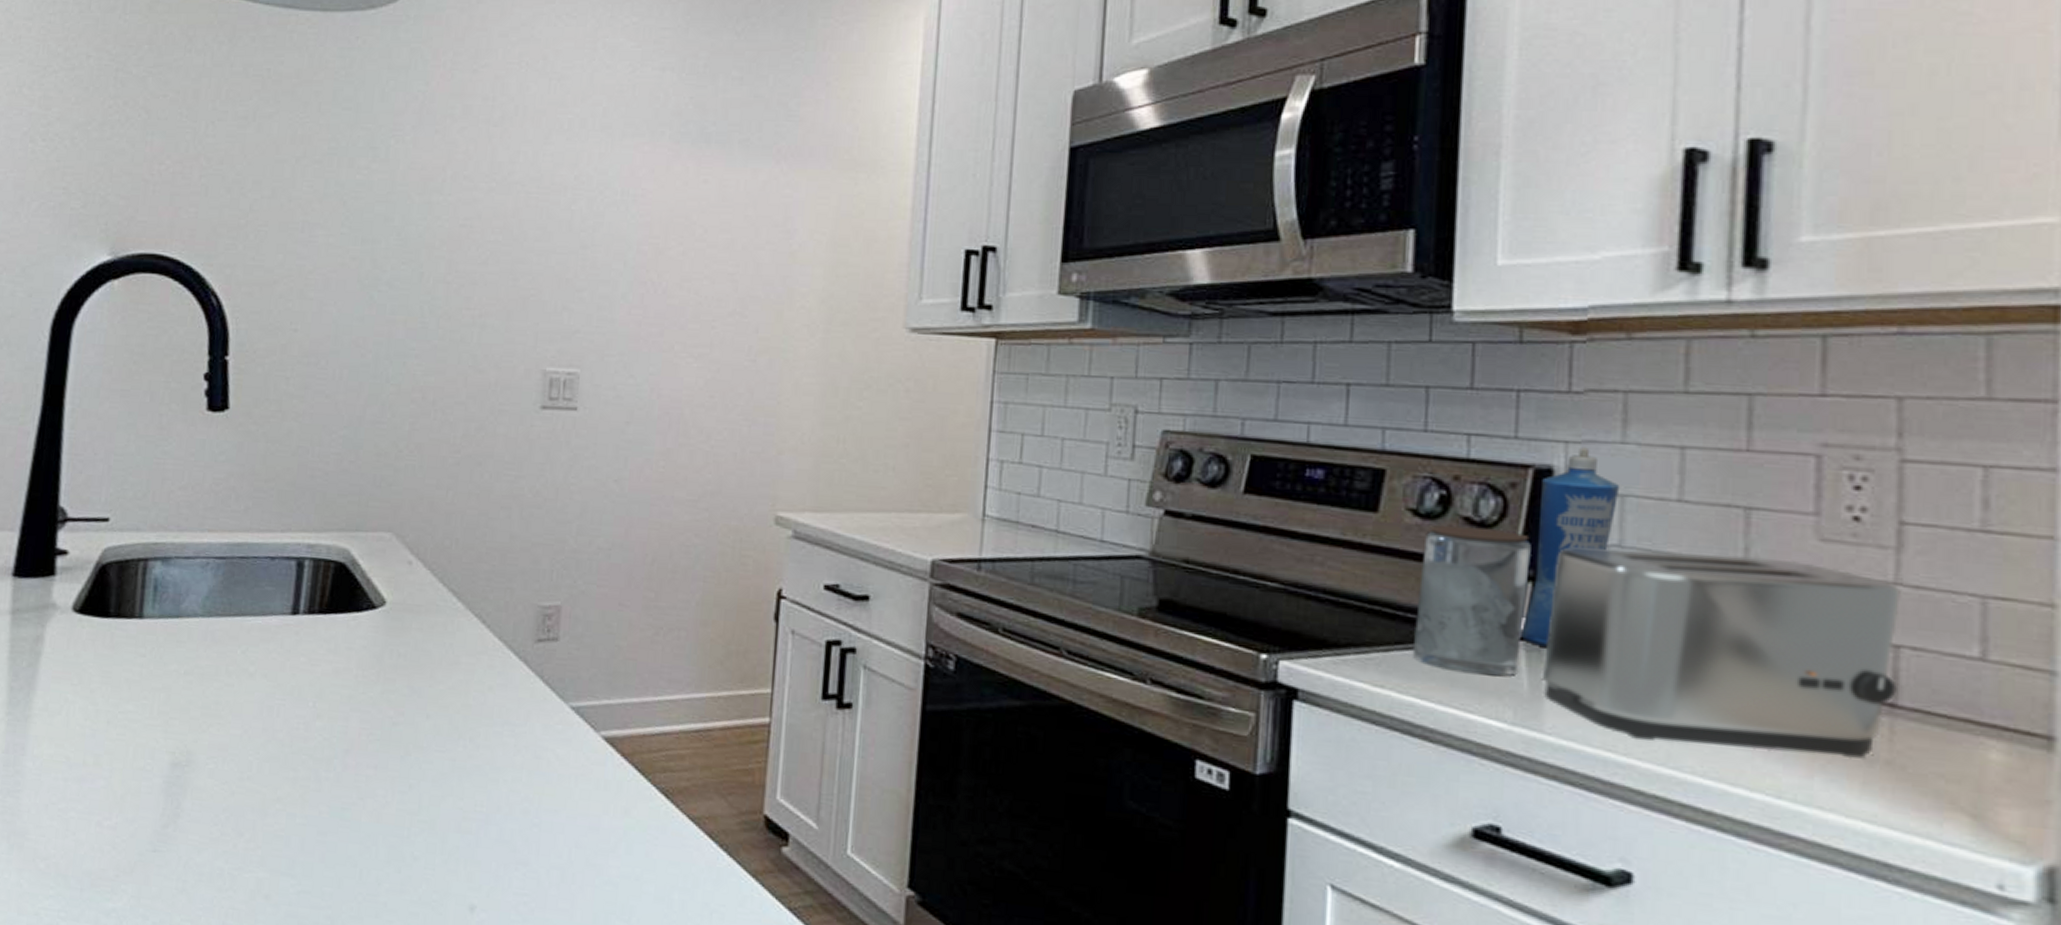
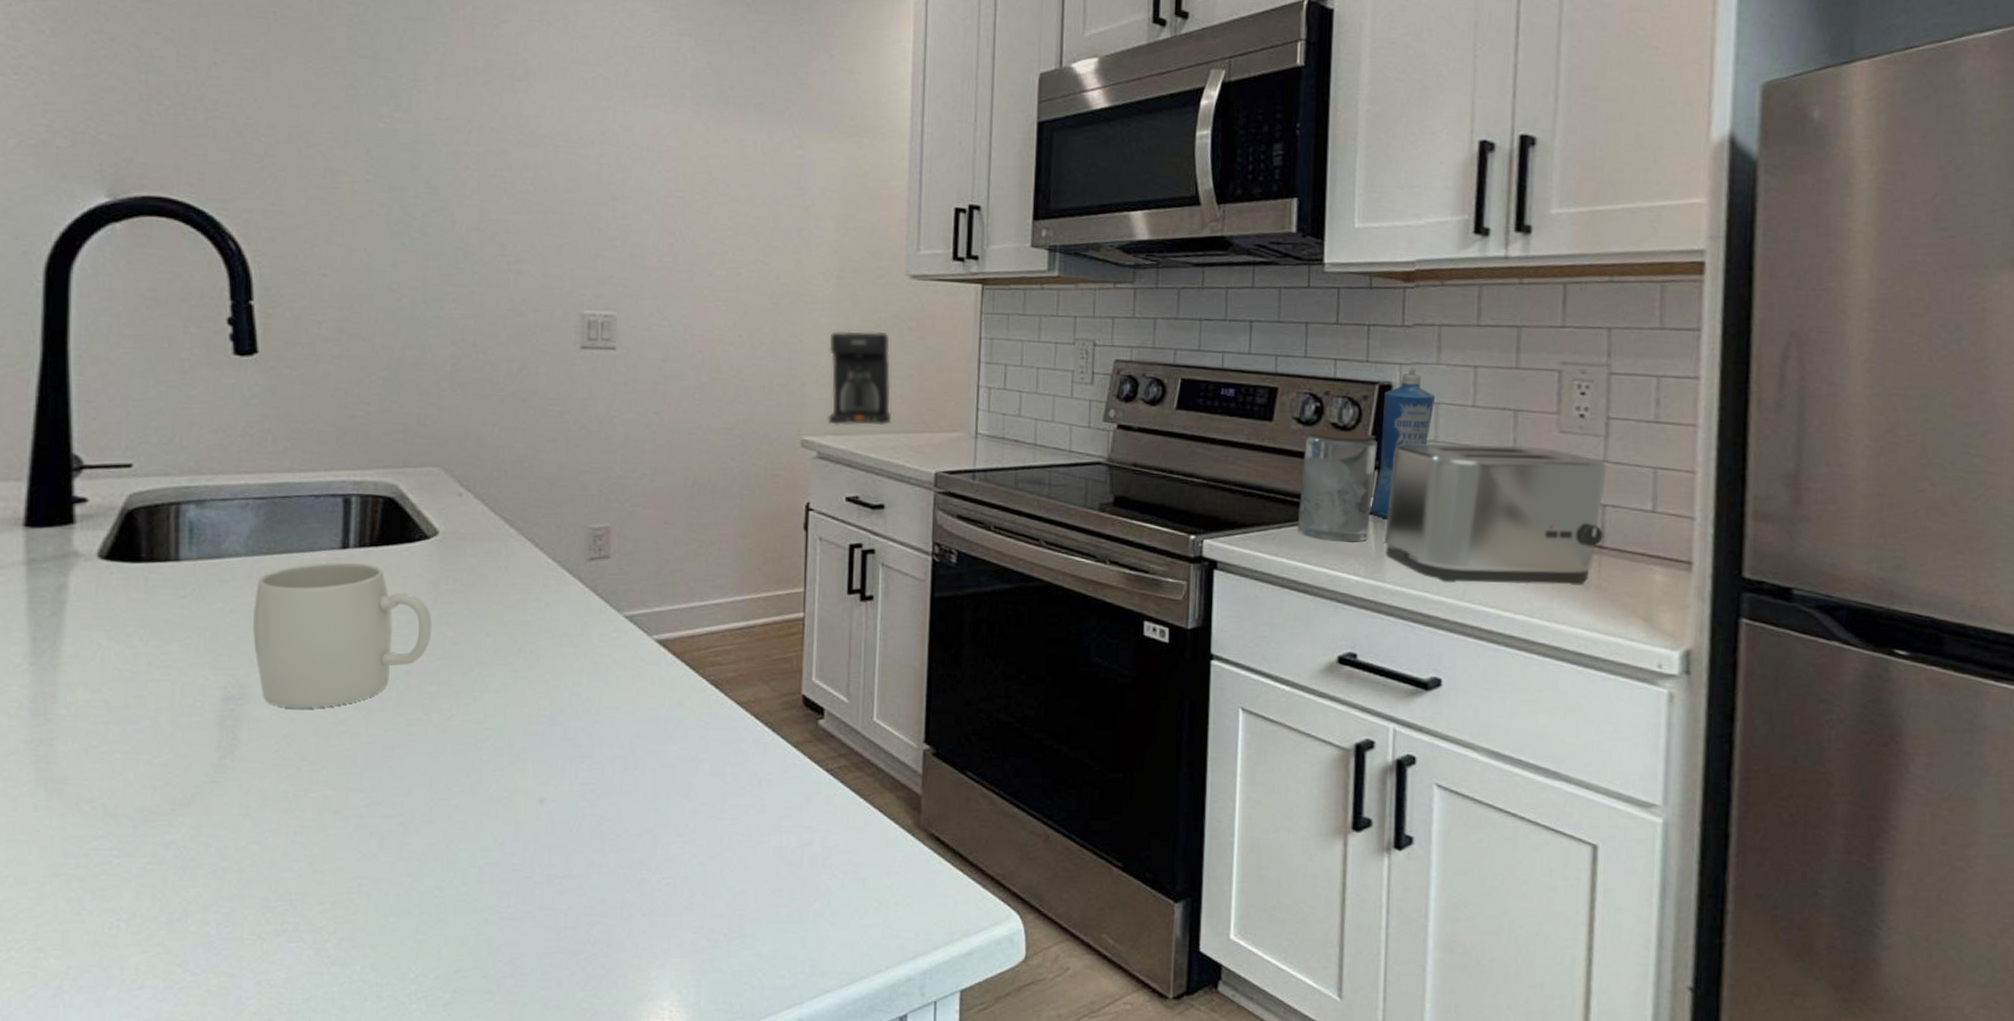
mug: none [202,628,374,783] -> present [252,562,432,709]
coffee maker: none [806,392,883,503] -> present [828,331,891,426]

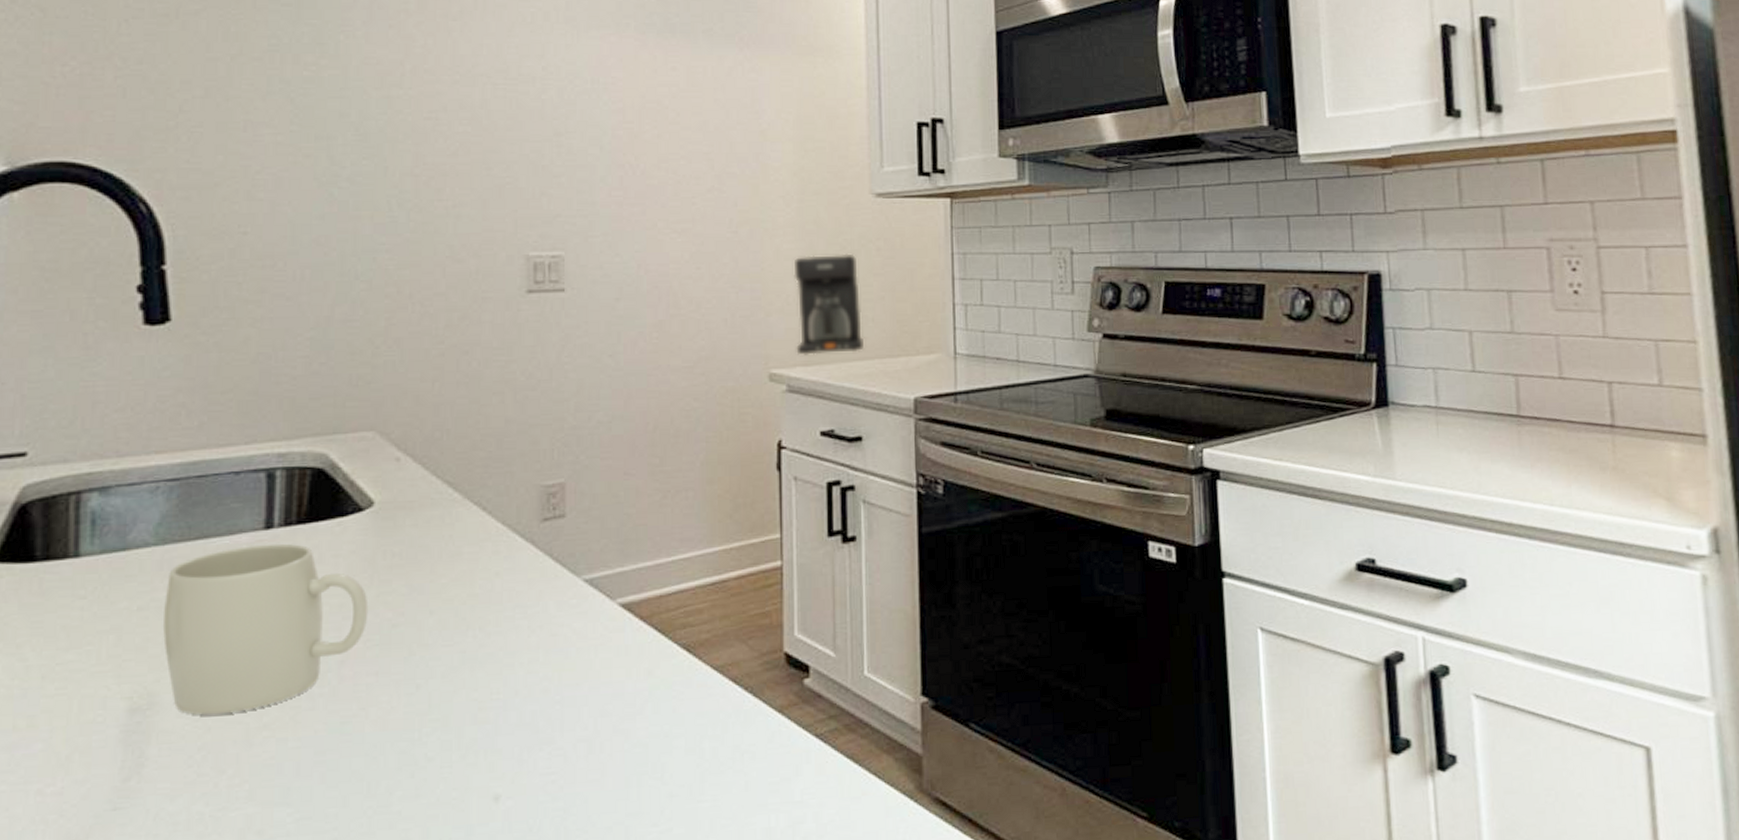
jar: present [1296,429,1377,542] -> none [1298,324,1374,441]
squeeze bottle: present [1370,367,1436,520] -> none [1372,255,1427,414]
toaster: present [1384,442,1607,587] -> none [1390,326,1613,476]

